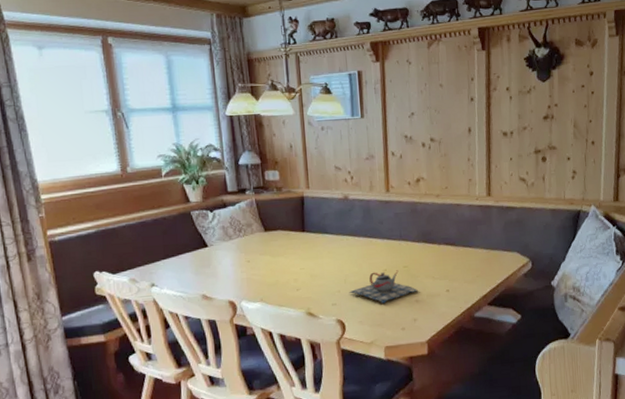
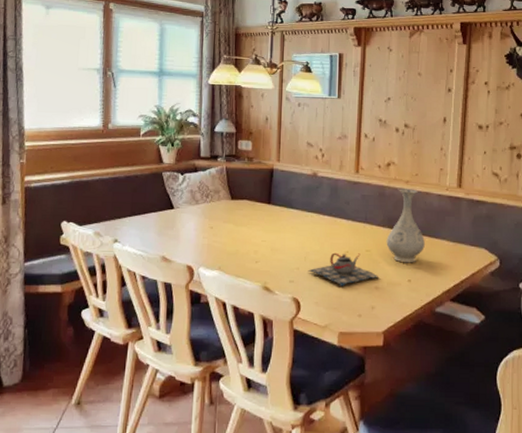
vase: none [422,202,460,275] -> present [386,189,425,263]

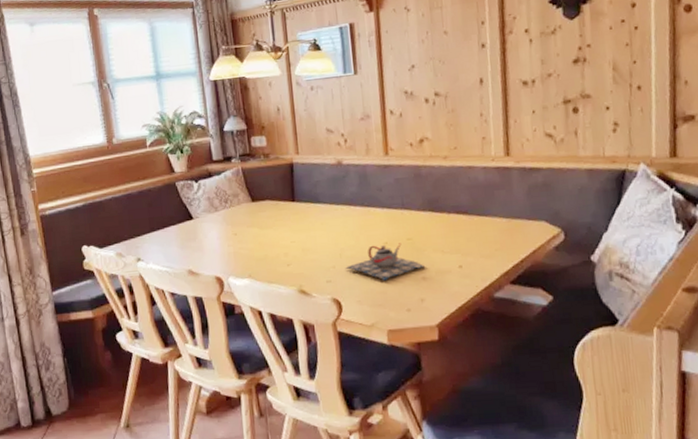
vase: present [386,189,425,263] -> none [428,164,474,248]

